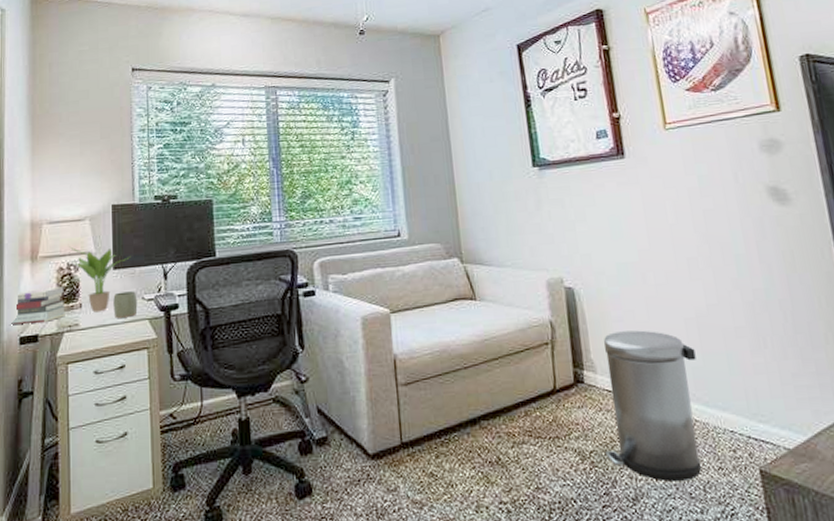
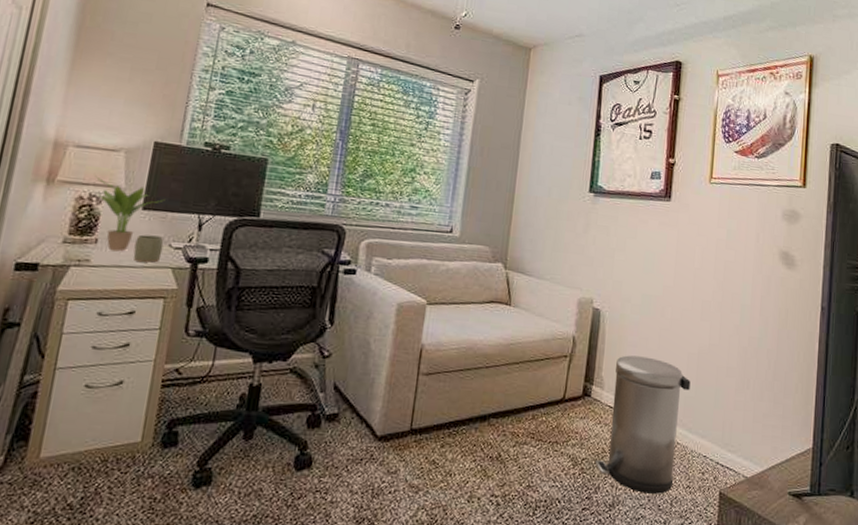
books: present [9,287,65,326] -> none [4,213,80,253]

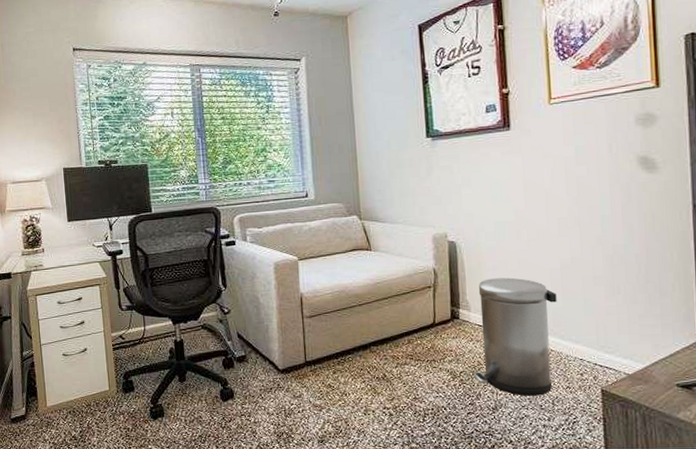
potted plant: present [95,176,165,252] -> none [30,202,82,256]
mug: present [133,234,164,263] -> none [69,239,90,261]

